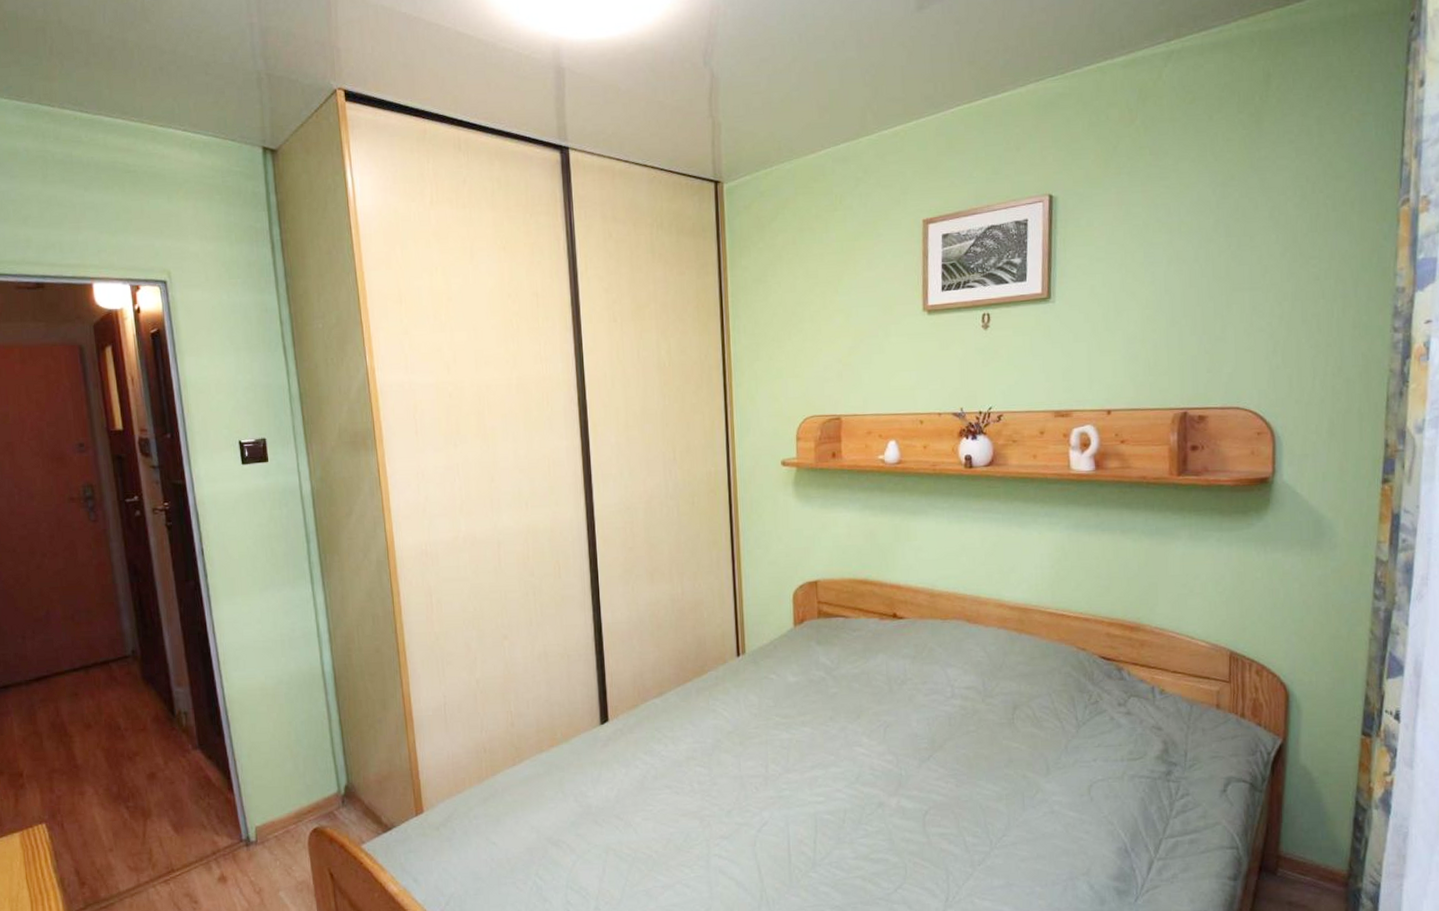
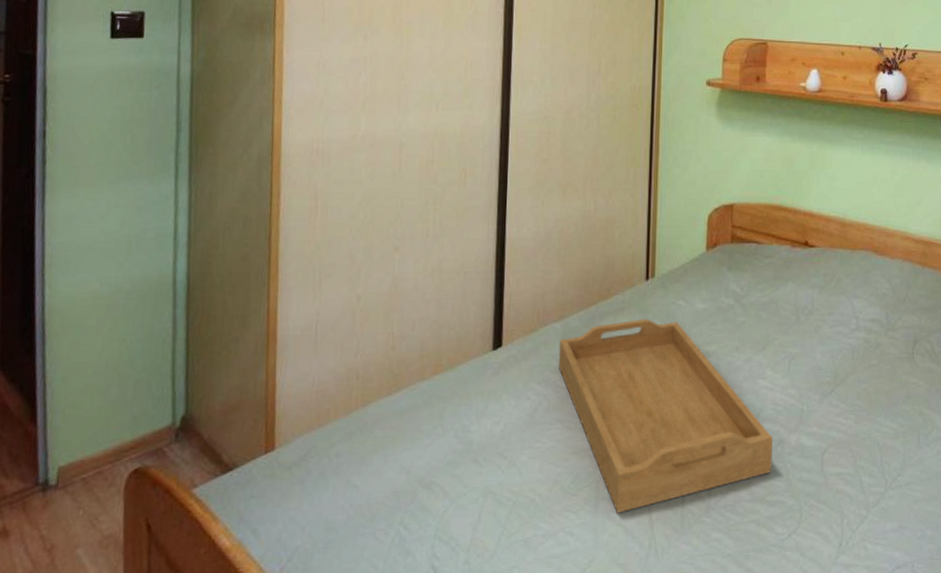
serving tray: none [660,692,874,868] -> present [558,319,773,514]

